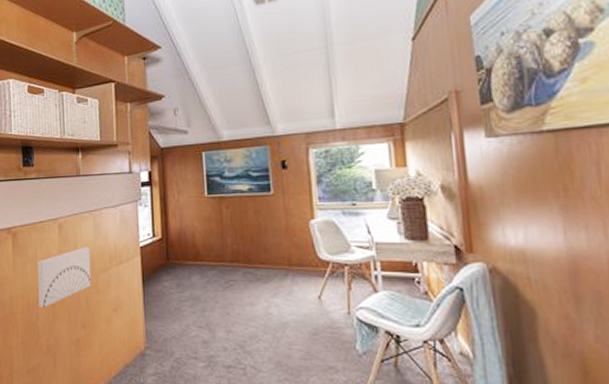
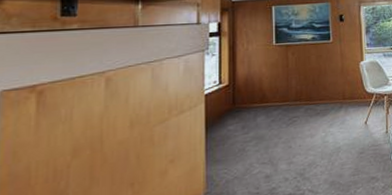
wall art: present [37,247,92,307] -> none [71,99,145,173]

